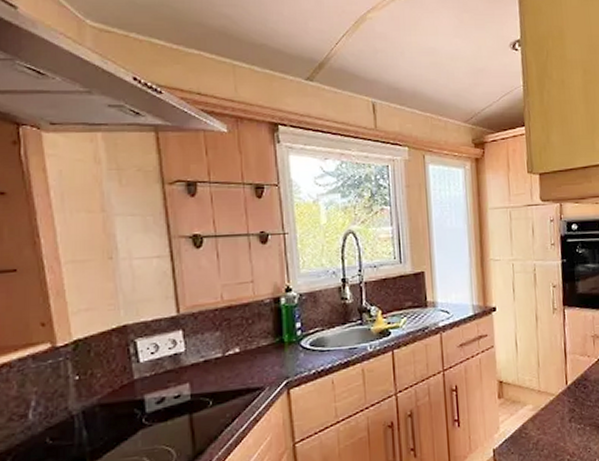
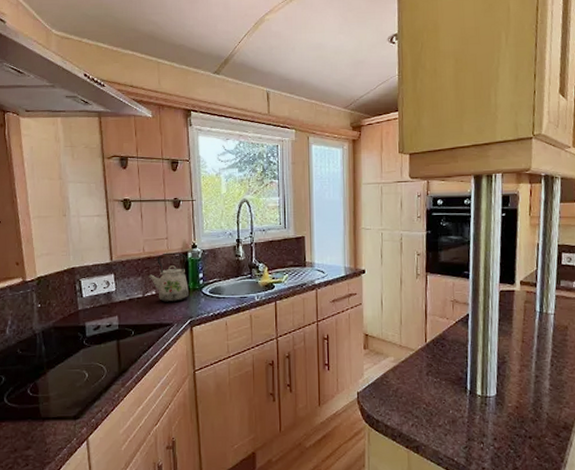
kettle: none [228,298,283,361] -> present [147,252,189,302]

